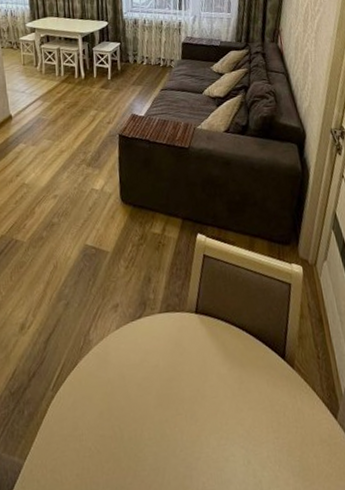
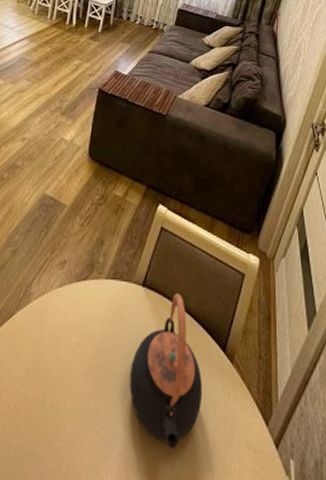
teapot: none [198,314,271,458] -> present [129,294,203,449]

